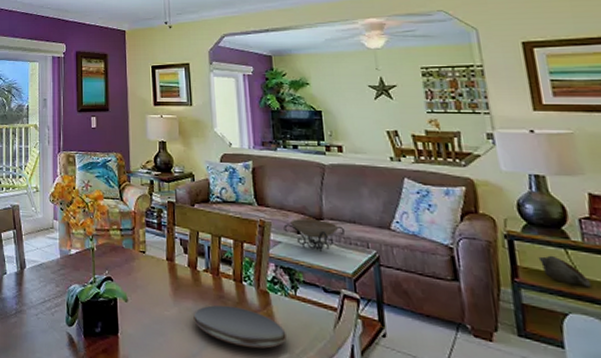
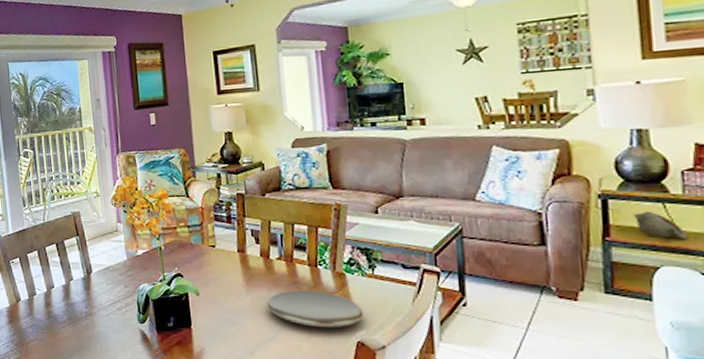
decorative bowl: present [283,219,346,252] -> none [360,198,427,229]

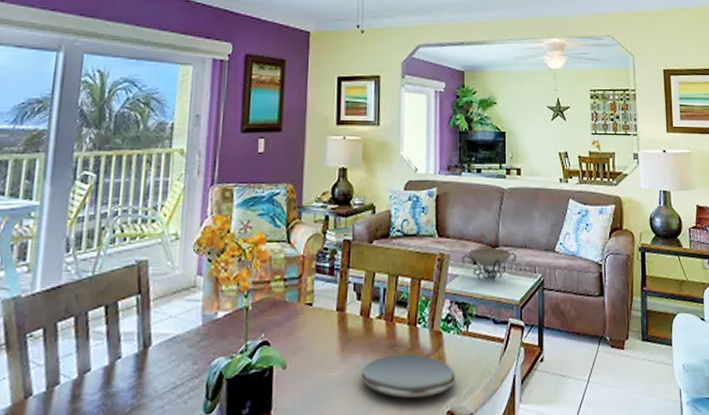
decorative bowl: none [360,198,427,229] -> present [461,248,517,281]
seashell: present [633,211,687,240] -> none [660,263,693,289]

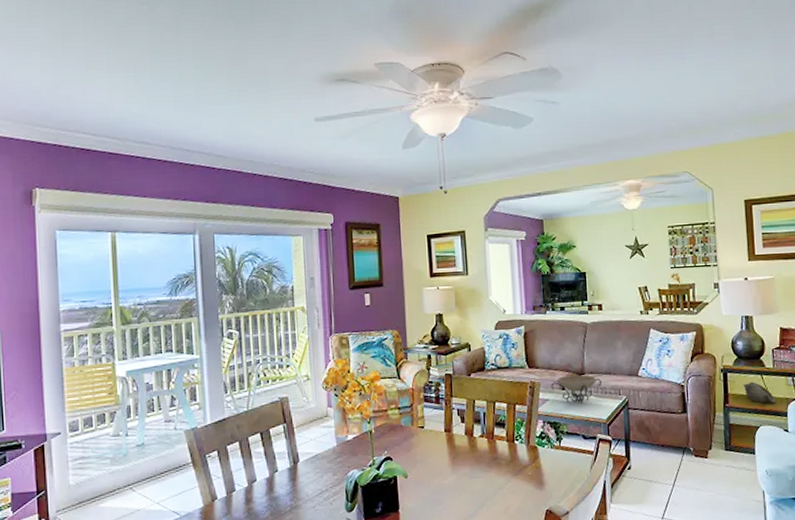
plate: present [360,353,455,399] -> none [469,464,552,501]
seashell: none [660,263,693,289] -> present [743,381,776,404]

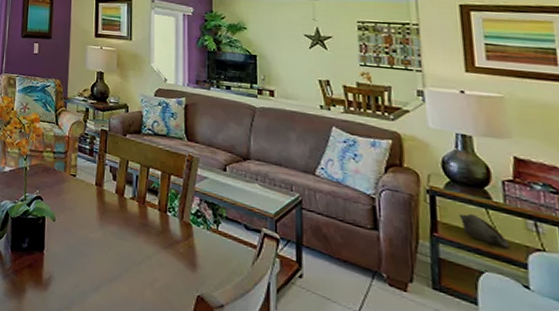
decorative bowl: present [551,375,602,403] -> none [211,156,271,190]

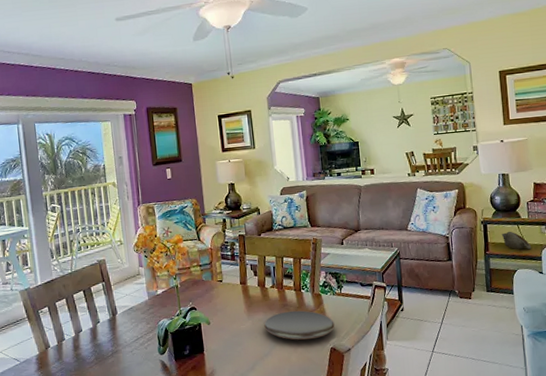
plate: none [116,231,205,279] -> present [263,310,335,341]

